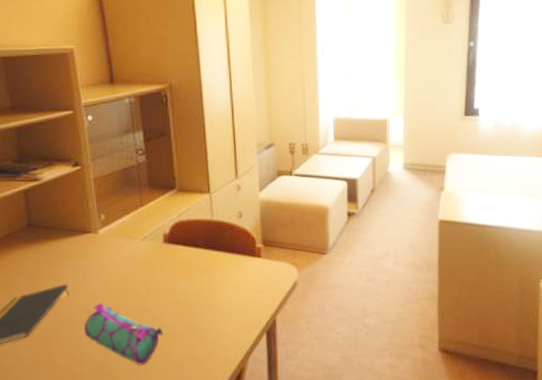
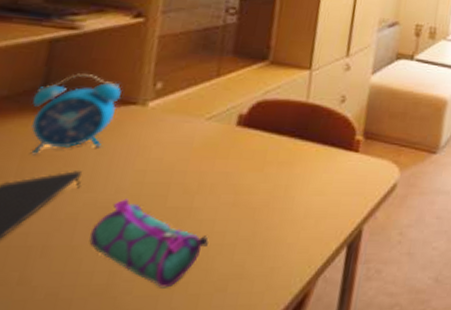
alarm clock: none [24,213,79,275] -> present [32,73,122,156]

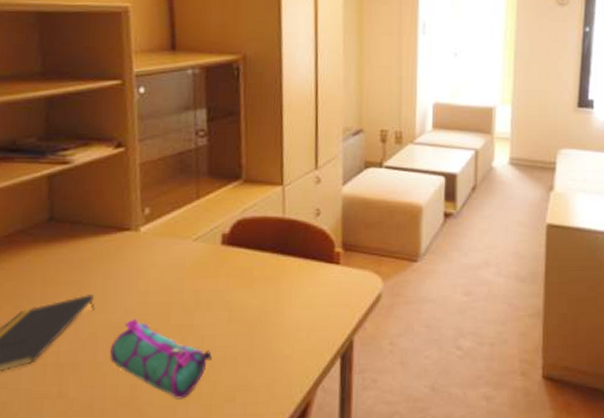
alarm clock: present [32,73,122,156] -> none [42,205,115,282]

